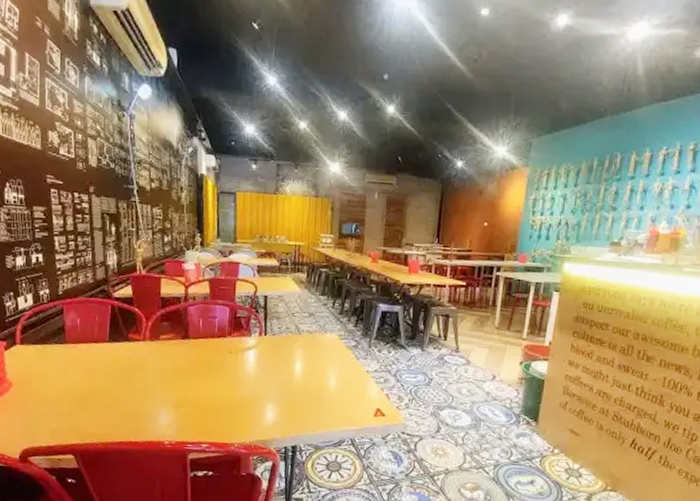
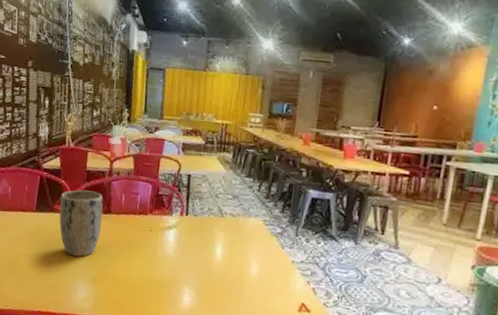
plant pot: none [134,317,181,384] -> present [59,189,103,257]

